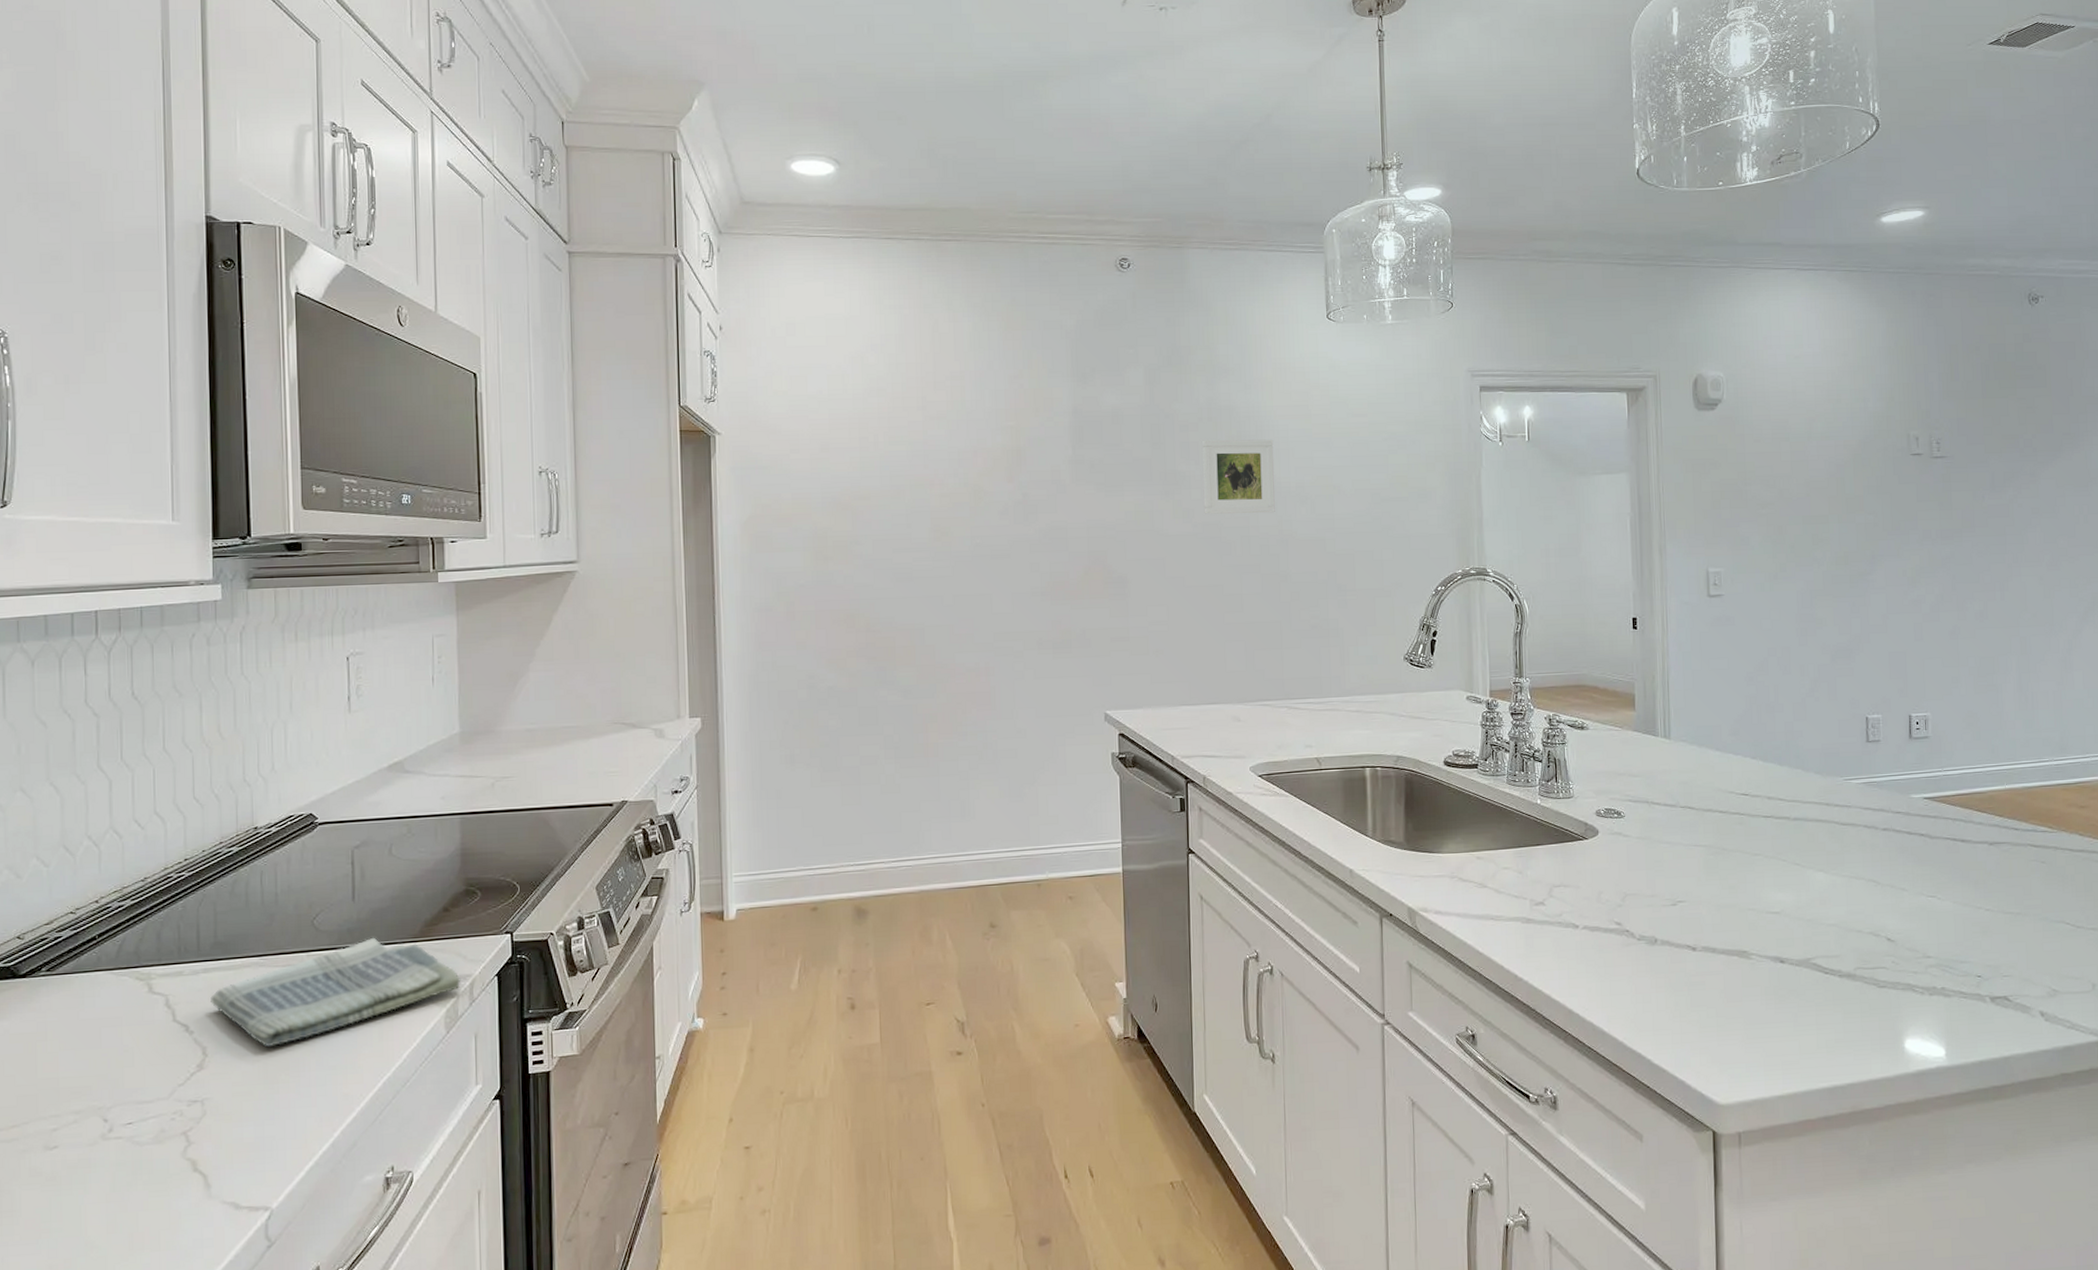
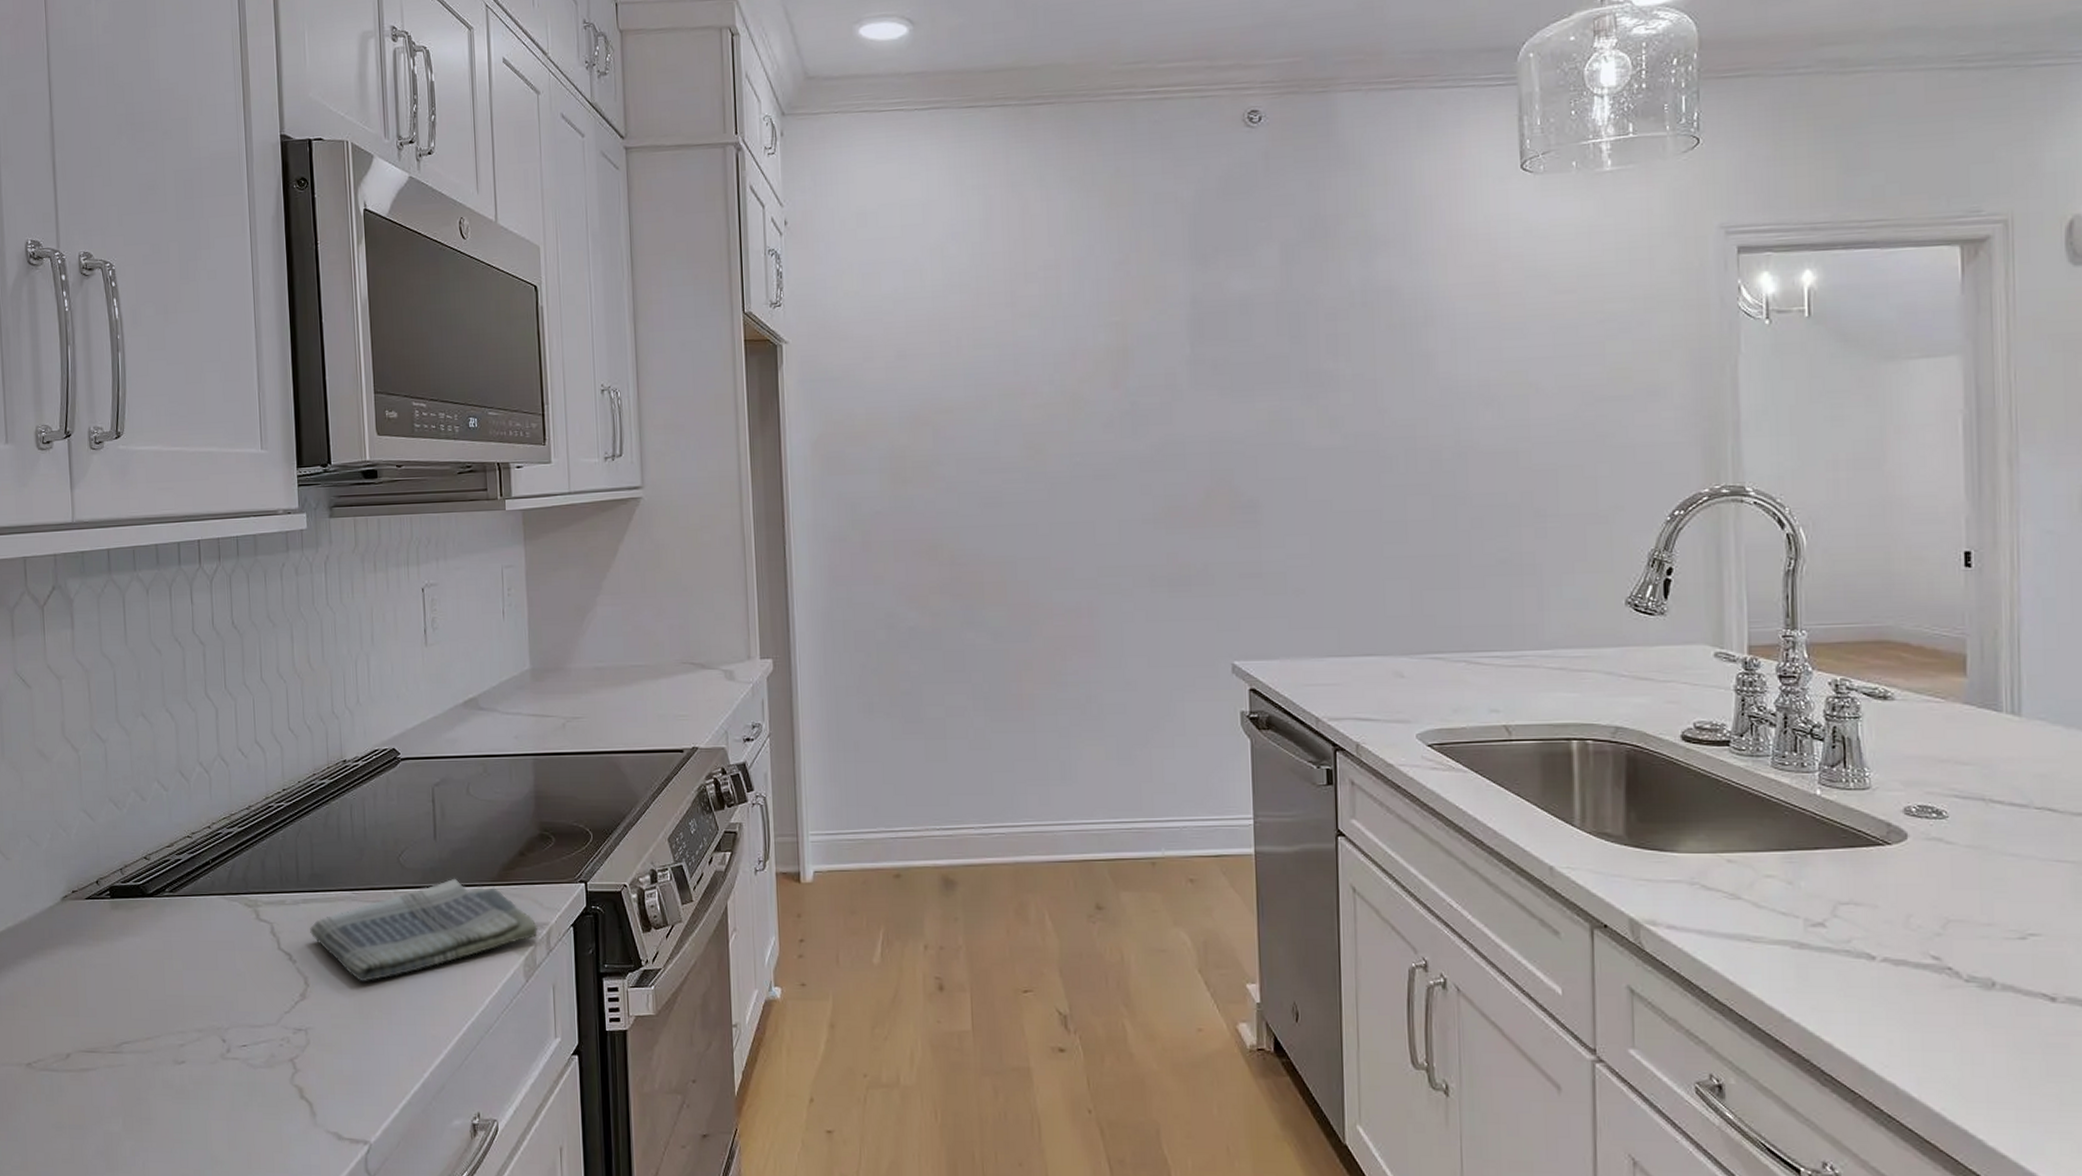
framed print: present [1202,439,1275,514] -> none [1354,326,1450,422]

